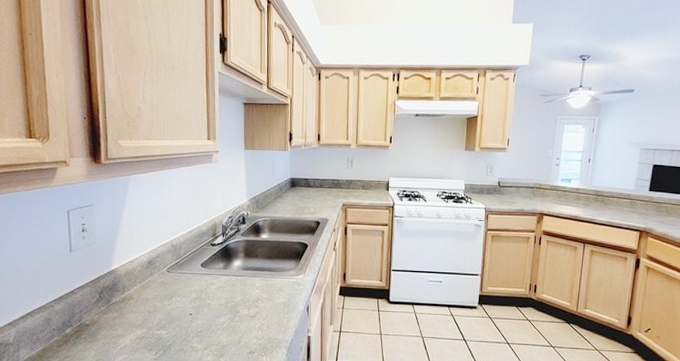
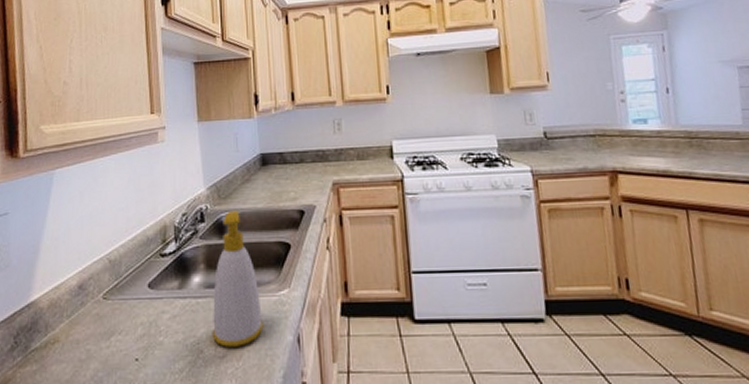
soap bottle: none [246,217,284,311] -> present [212,210,264,347]

